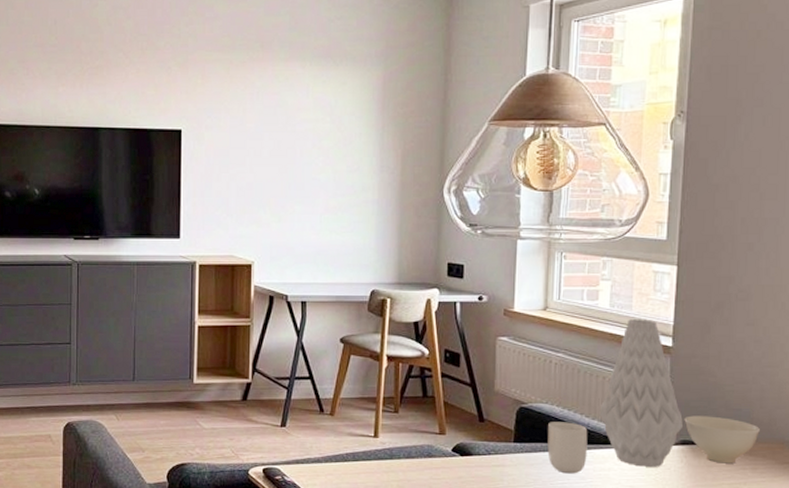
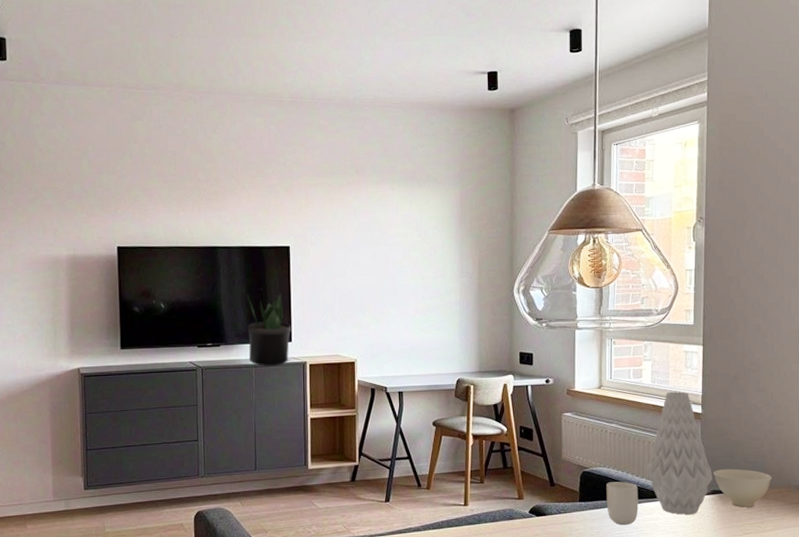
planter: none [129,182,180,264] -> present [246,293,291,366]

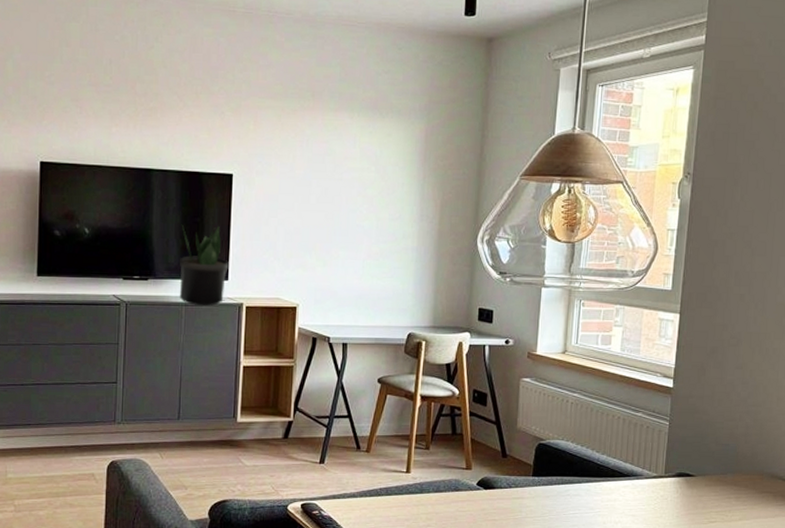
cup: present [606,481,639,525] -> none [562,457,598,505]
vase: present [647,392,713,515] -> none [608,362,680,497]
bowl: present [713,468,772,507] -> none [680,450,744,493]

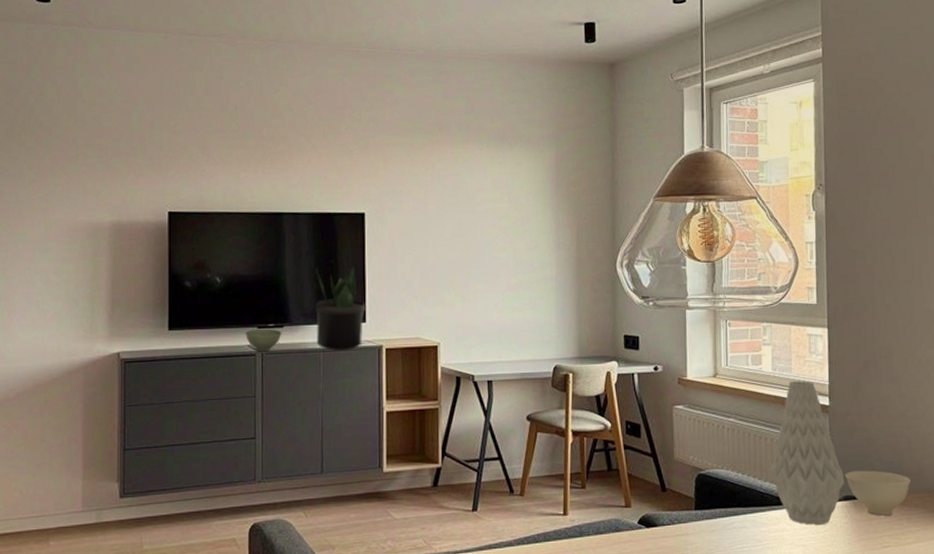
bowl: none [111,280,146,303] -> present [245,328,282,352]
vase: none [608,362,680,497] -> present [770,381,845,525]
bowl: none [680,450,744,493] -> present [845,470,911,516]

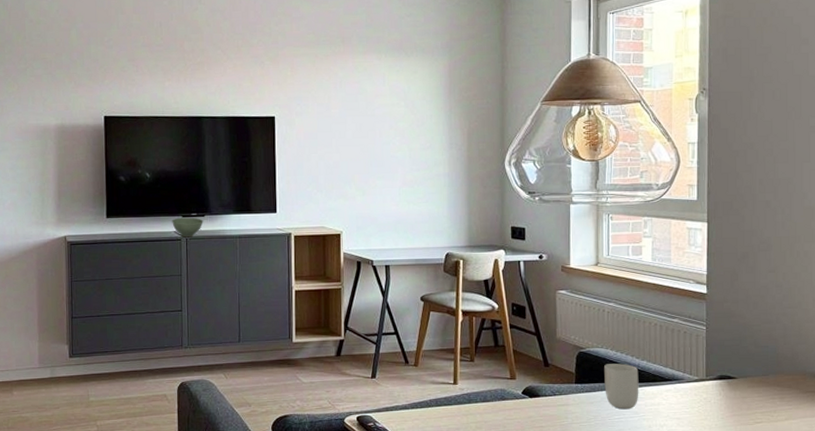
planter: present [314,266,366,351] -> none [231,163,276,237]
cup: none [725,486,762,538] -> present [604,363,639,410]
vase: present [770,381,845,525] -> none [647,270,720,400]
bowl: present [845,470,911,516] -> none [720,353,785,395]

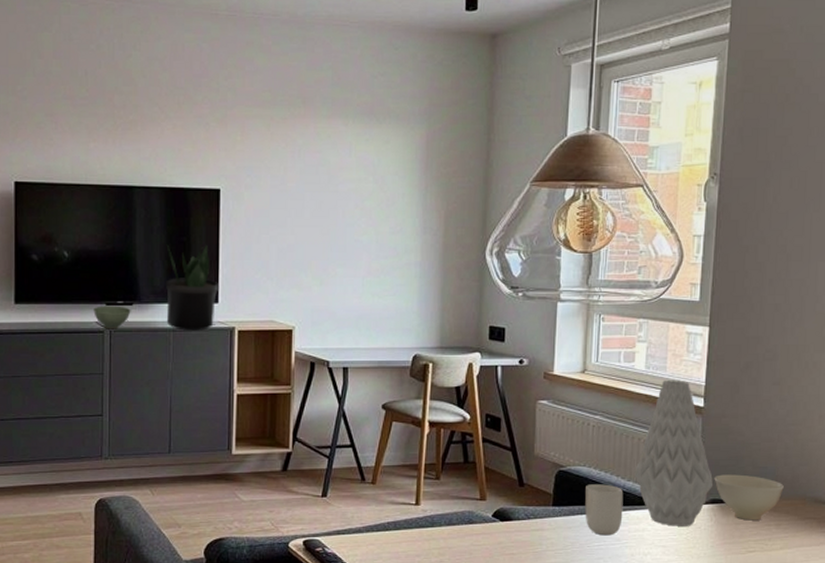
planter: none [231,163,276,237] -> present [165,244,218,331]
vase: none [647,270,720,400] -> present [634,381,714,526]
bowl: none [720,353,785,395] -> present [714,474,784,521]

